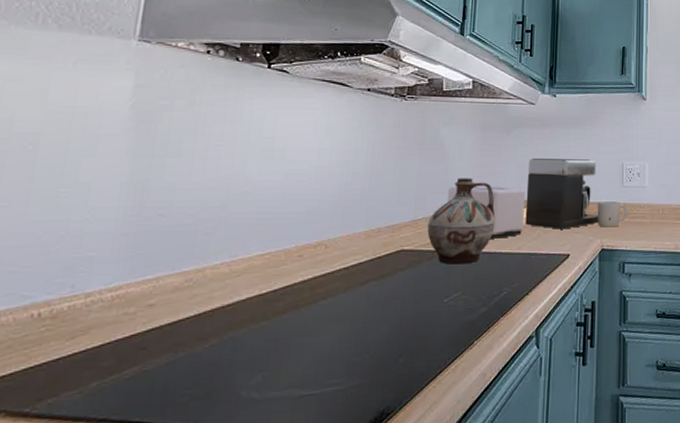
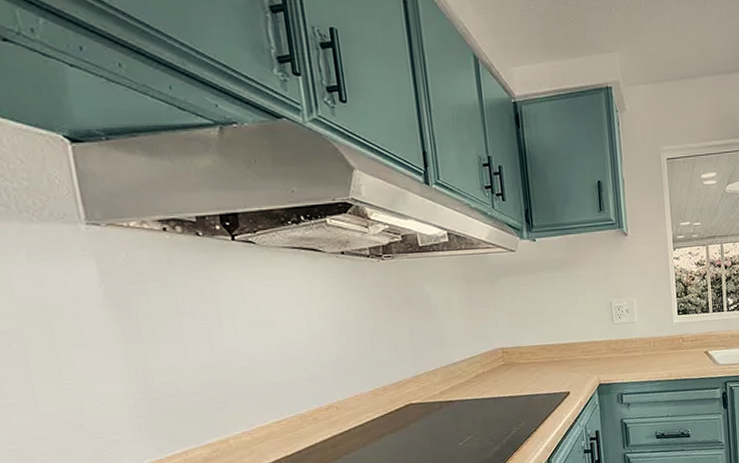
ceramic jug: present [427,178,496,265] -> none [429,330,495,413]
toaster: present [446,185,525,239] -> none [443,335,522,385]
coffee maker: present [525,157,599,229] -> none [518,301,594,371]
mug: present [597,201,628,227] -> none [590,339,621,364]

